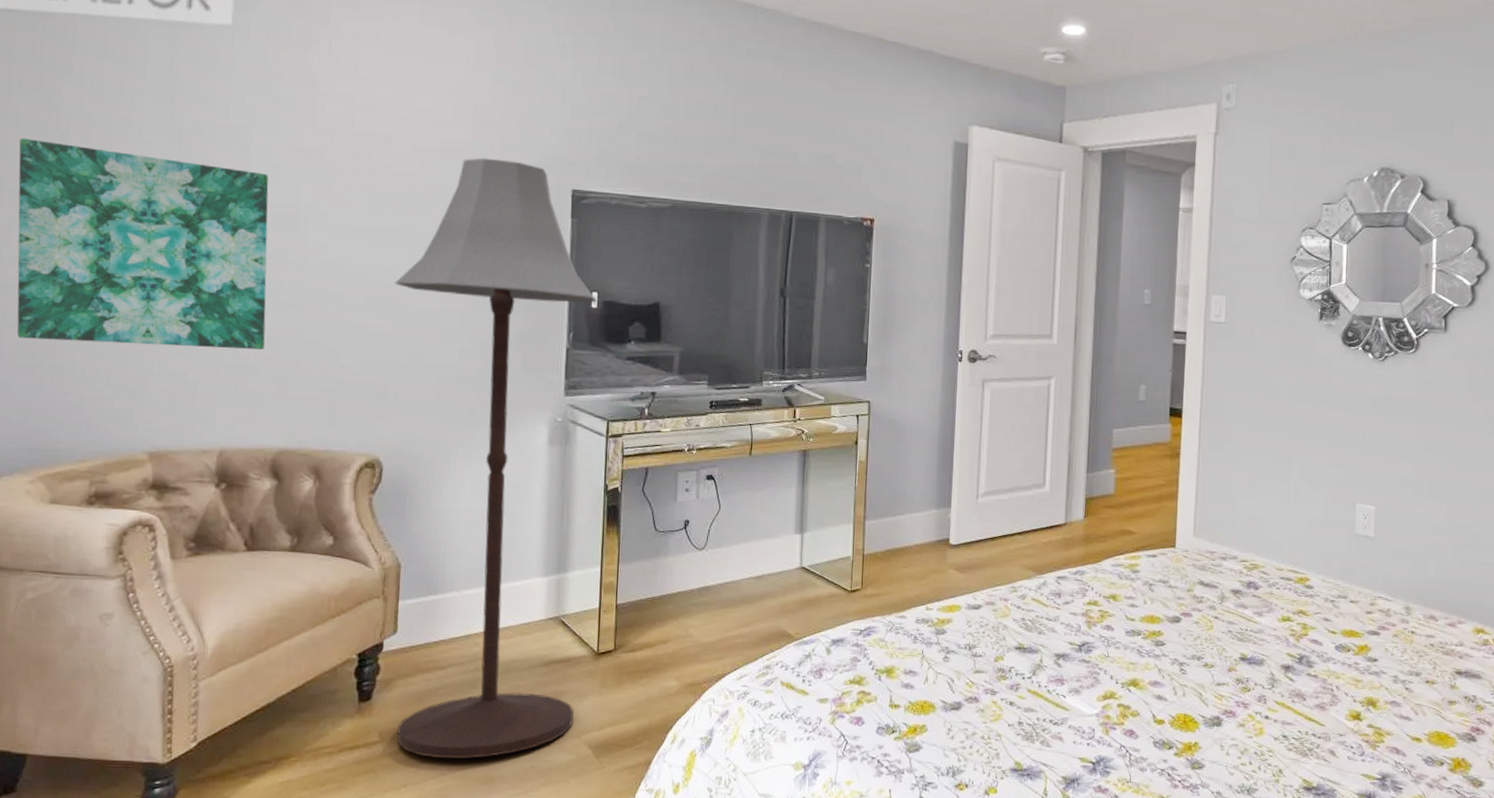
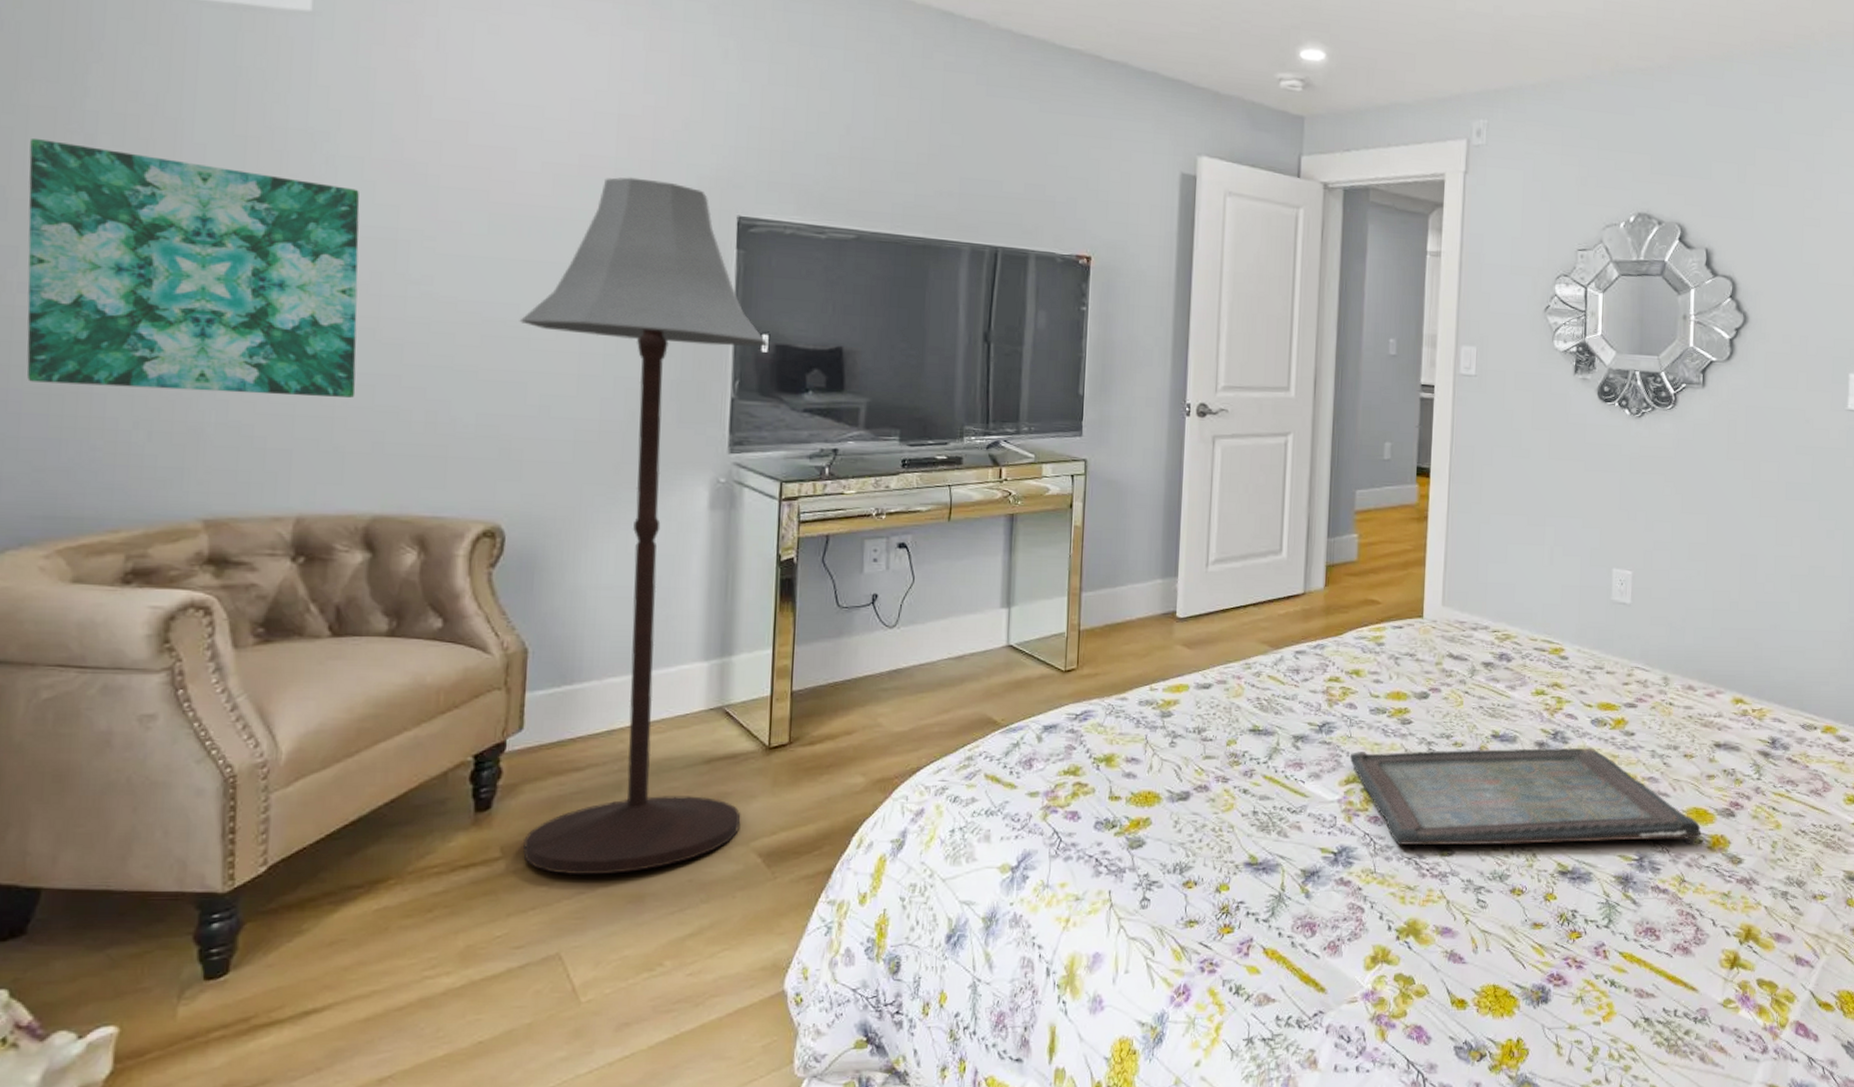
serving tray: none [1107,670,1443,761] -> present [1349,747,1702,846]

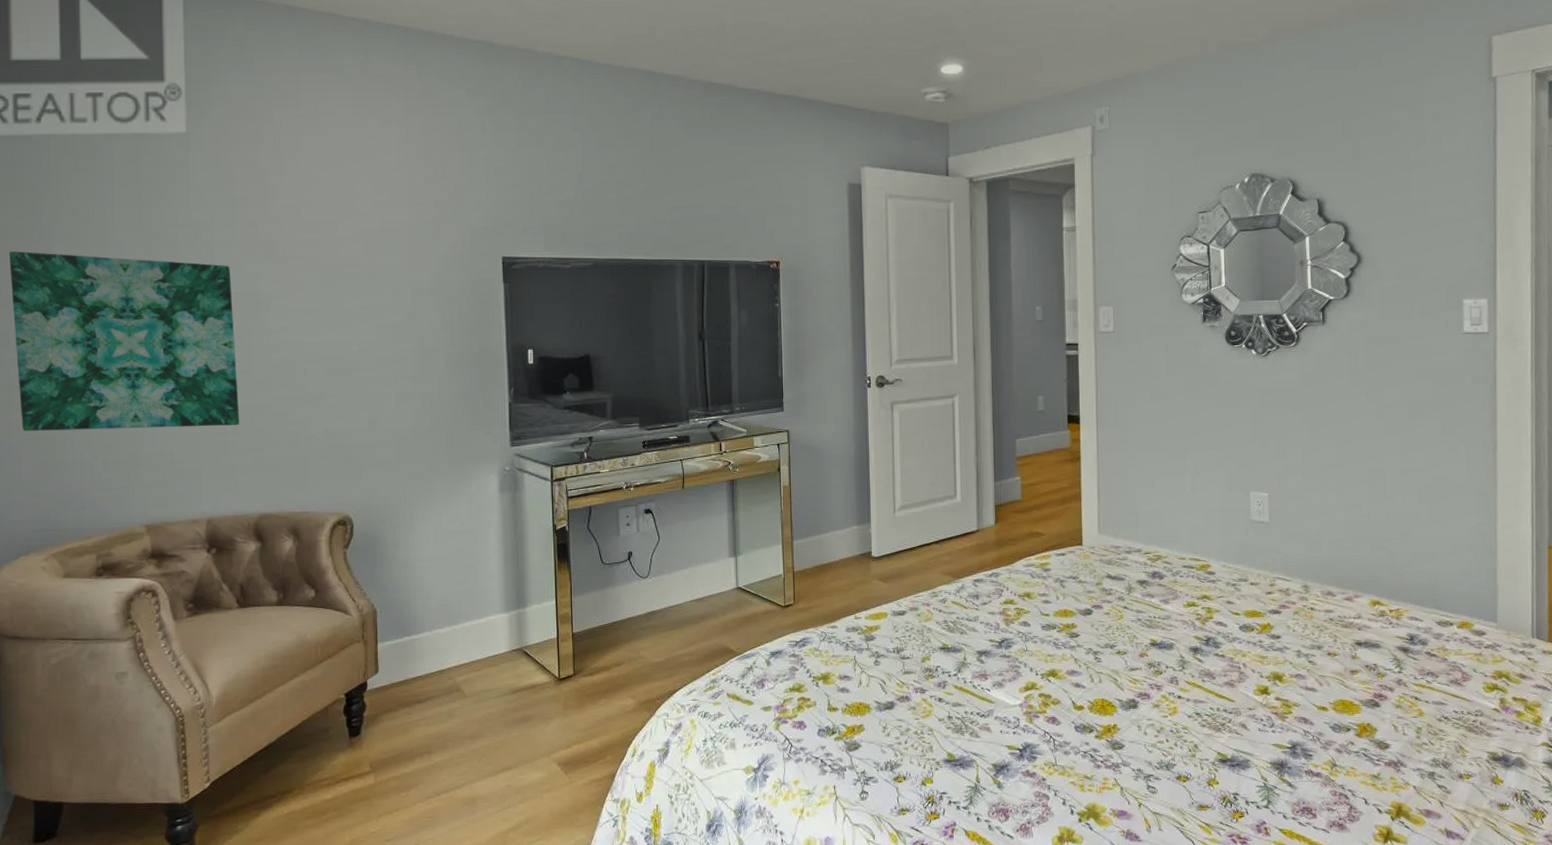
floor lamp: present [519,177,768,875] -> none [350,234,543,784]
serving tray: present [1349,747,1702,846] -> none [1027,650,1349,742]

